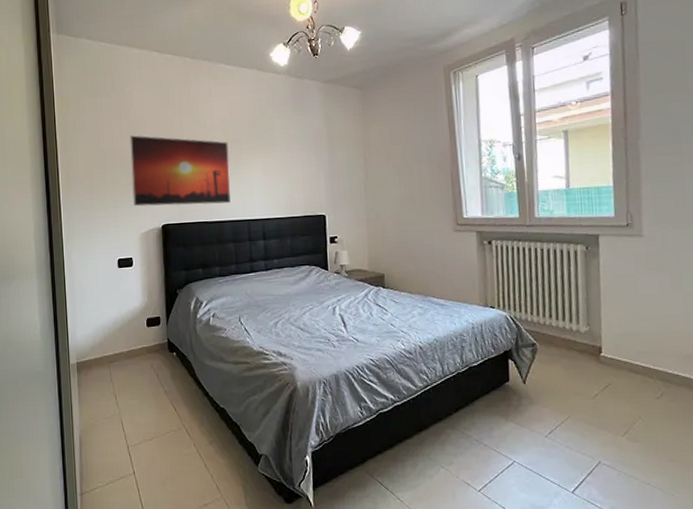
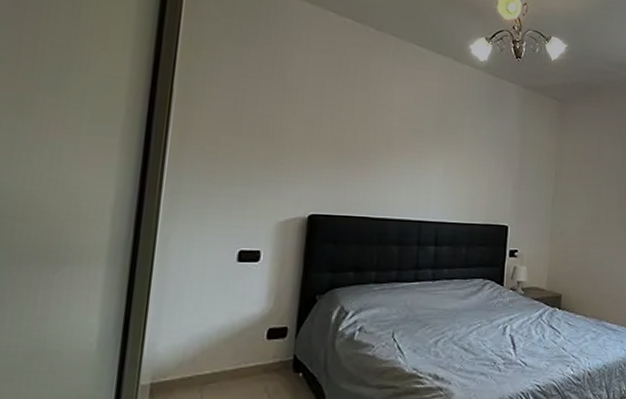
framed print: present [129,135,232,207] -> none [272,102,408,200]

